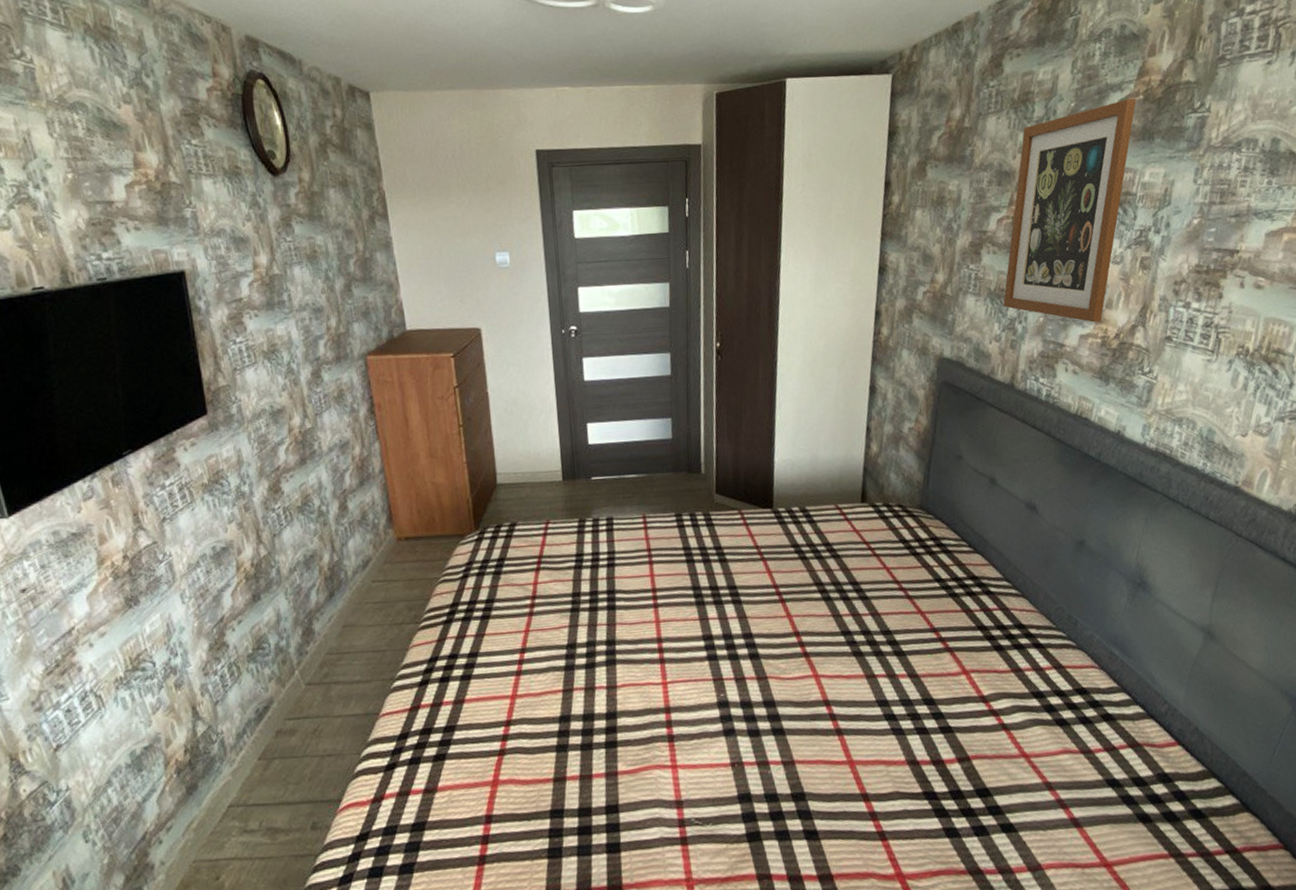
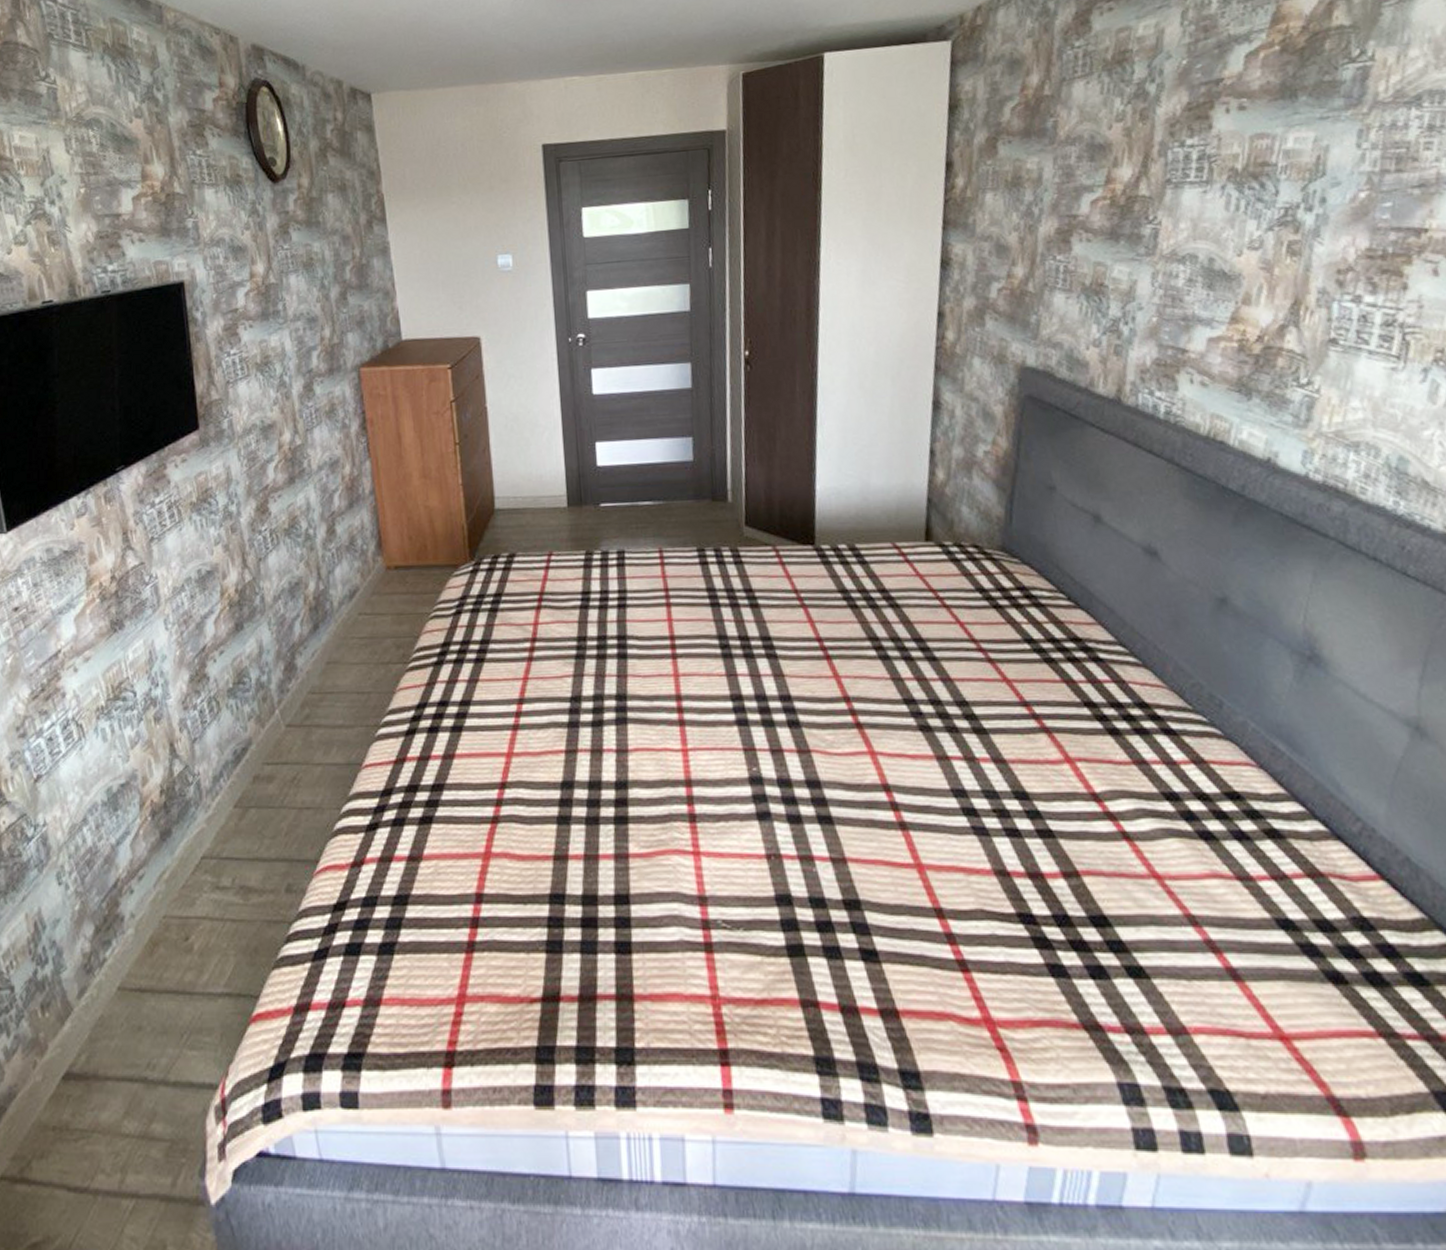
wall art: present [1002,98,1136,323] -> none [1102,50,1271,323]

